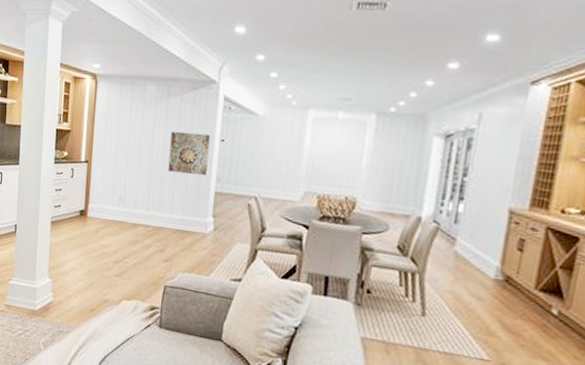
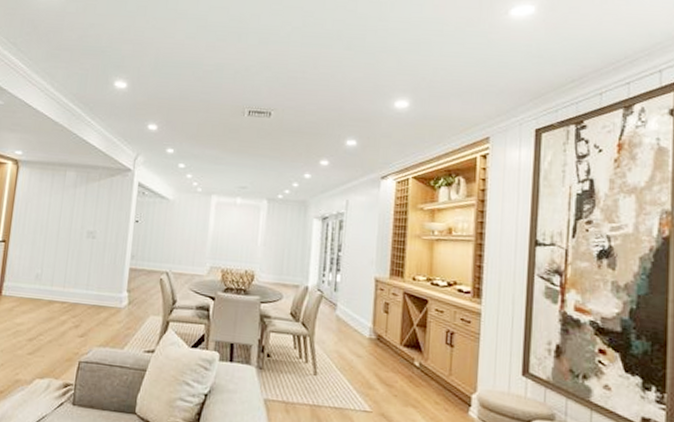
wall art: present [168,131,210,175] -> none [85,212,126,253]

